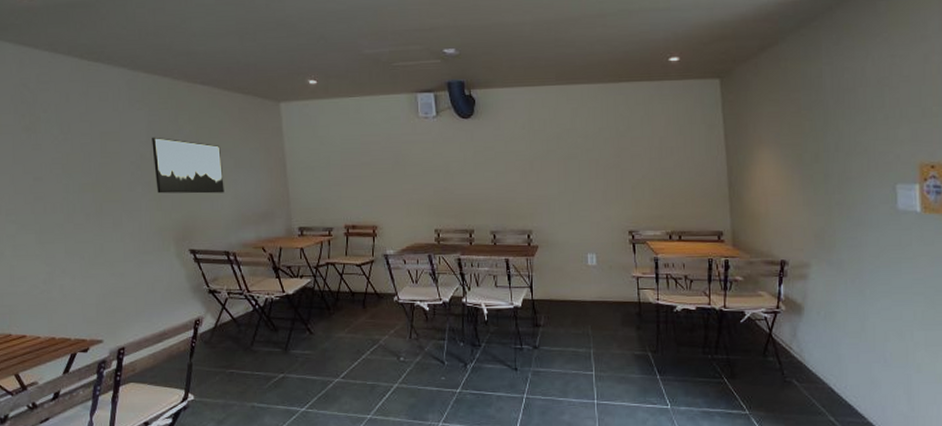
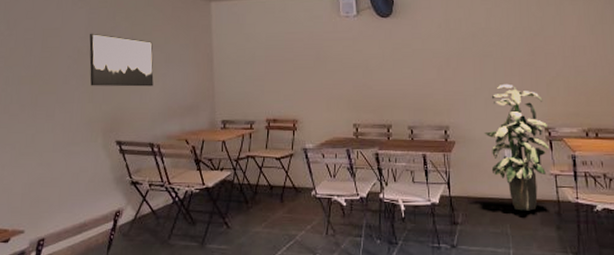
indoor plant: none [567,186,631,312] -> present [483,83,549,211]

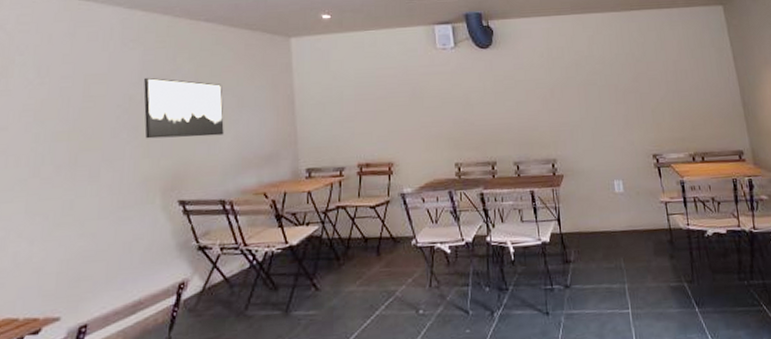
indoor plant: present [483,83,549,211] -> none [592,111,657,243]

